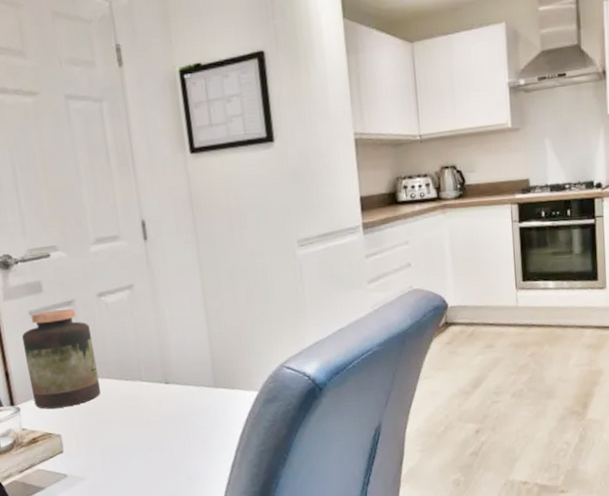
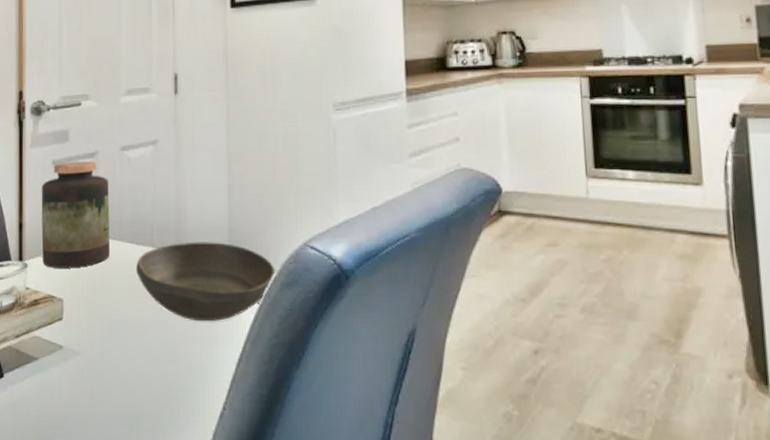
bowl: none [127,371,258,440] -> present [135,242,276,322]

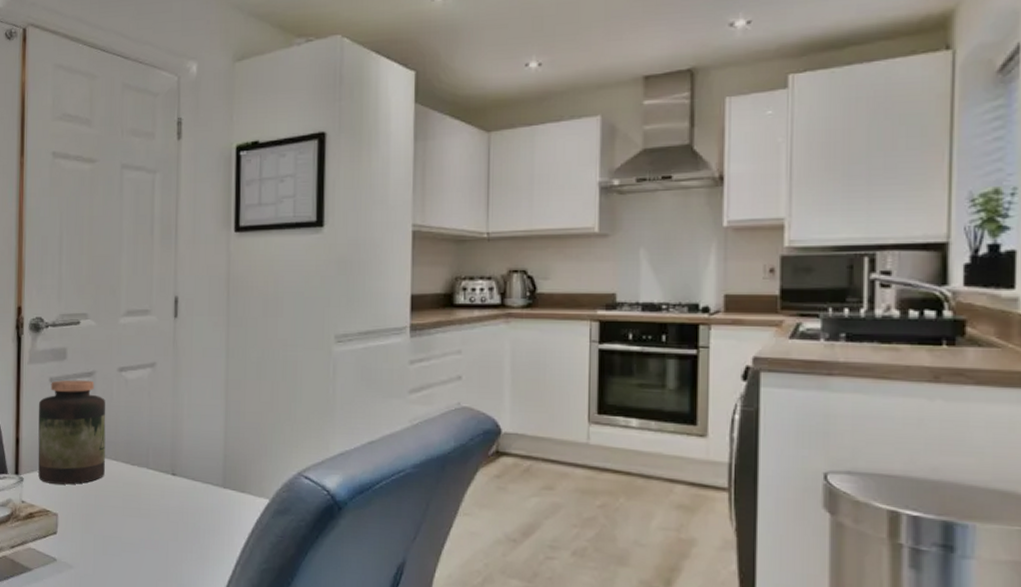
bowl: present [135,242,276,322] -> none [130,465,269,544]

